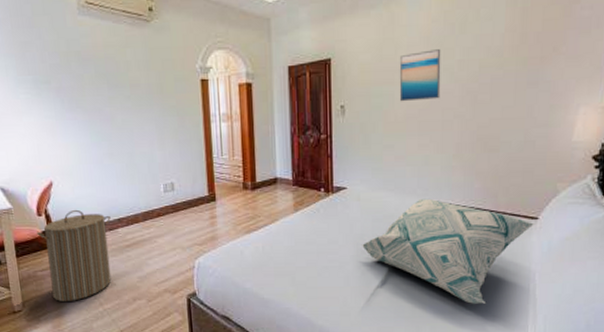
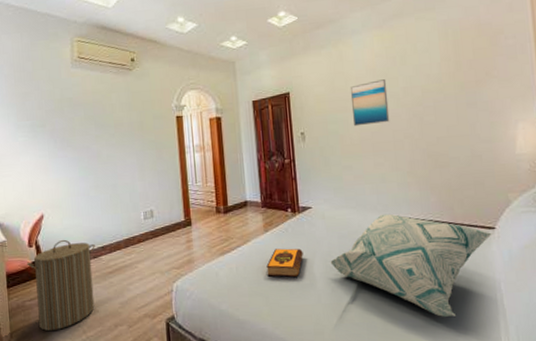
hardback book: none [295,229,334,258] -> present [266,248,303,277]

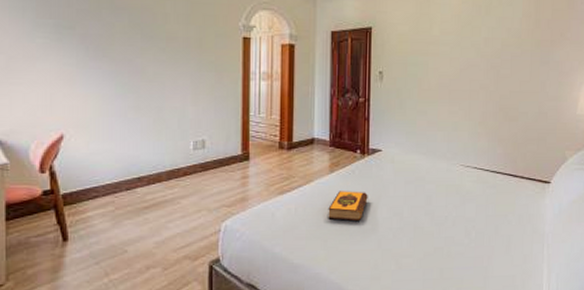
laundry hamper: present [26,239,95,331] -> none [35,166,129,272]
decorative pillow: present [330,213,492,317] -> none [394,162,547,264]
wall art: present [350,79,390,127] -> none [433,27,470,72]

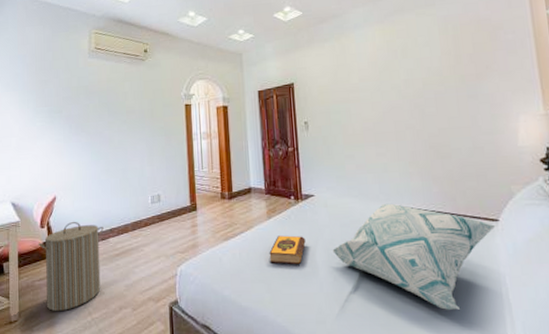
laundry hamper: none [35,166,129,272] -> present [38,221,104,311]
decorative pillow: none [394,162,547,264] -> present [332,203,496,310]

